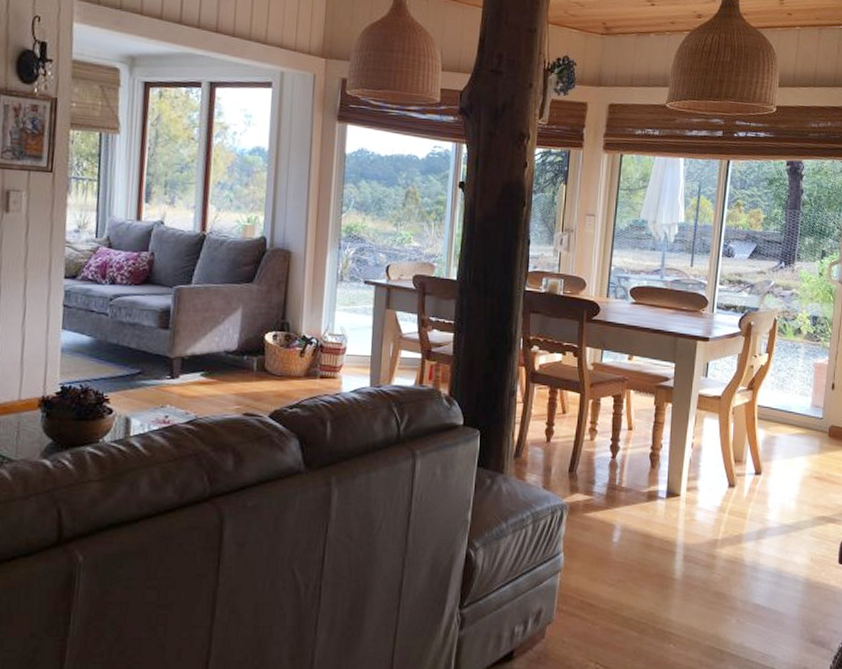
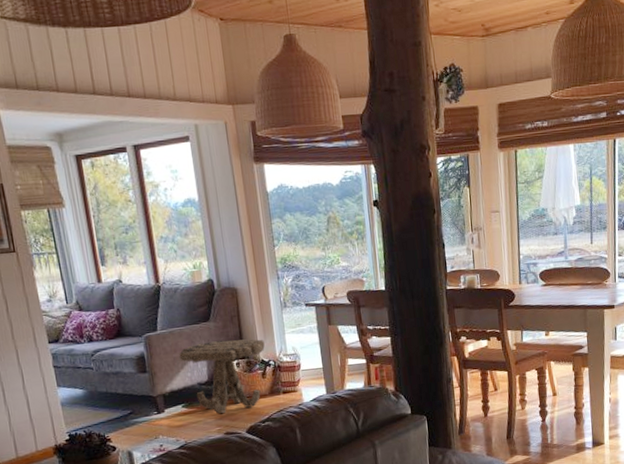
side table: none [210,305,310,390] -> present [179,339,265,414]

